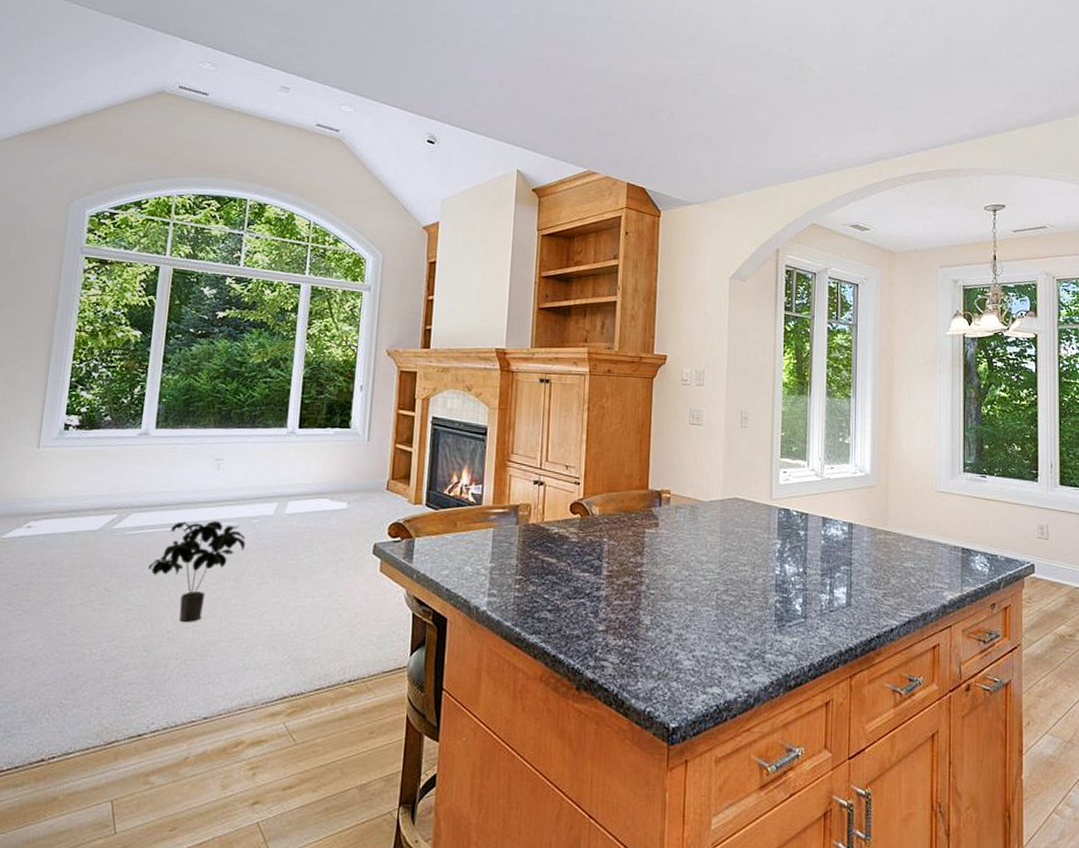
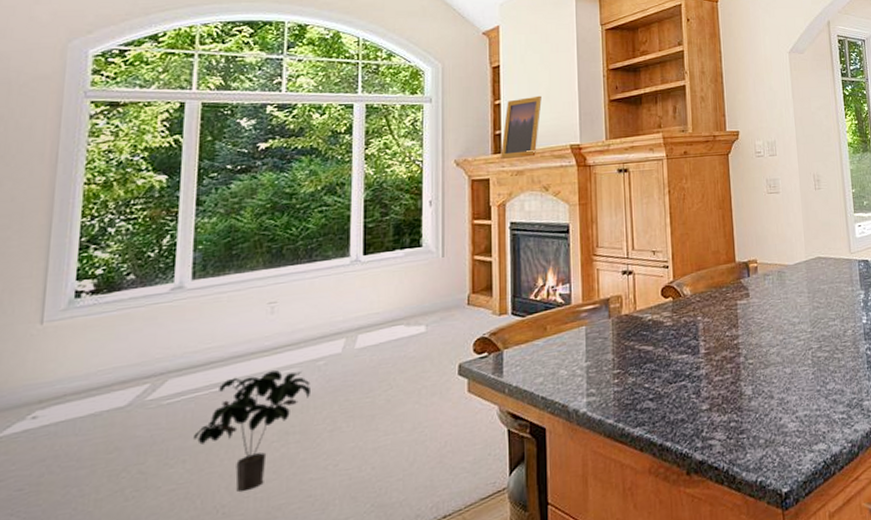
picture frame: none [429,295,473,356] -> present [500,95,542,160]

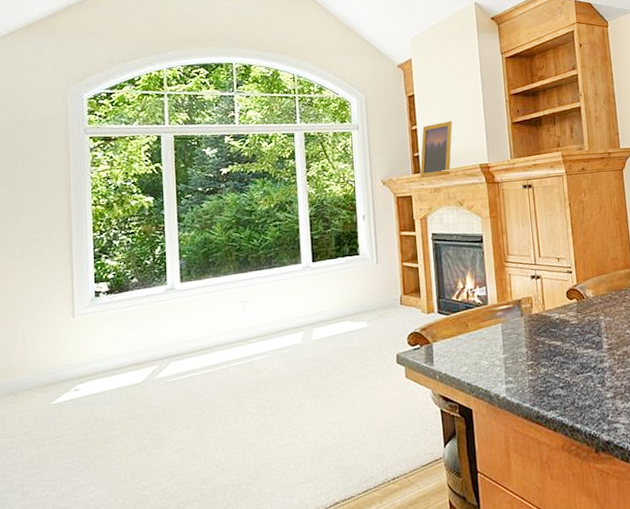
potted plant: present [192,370,310,492] -> none [193,357,280,452]

